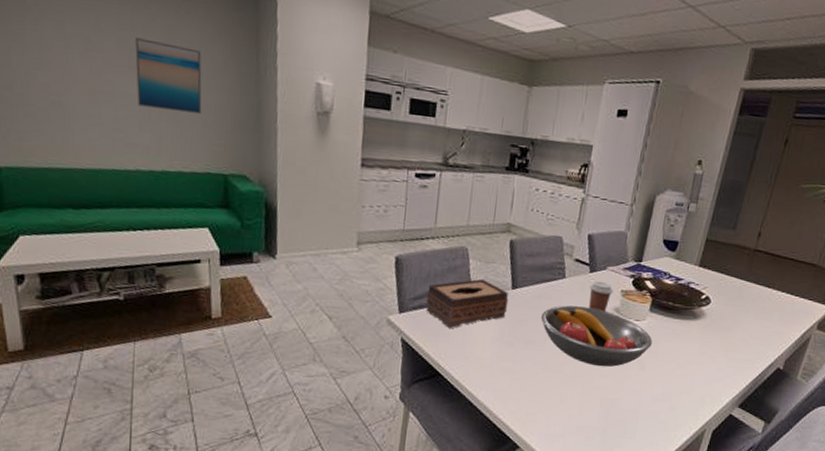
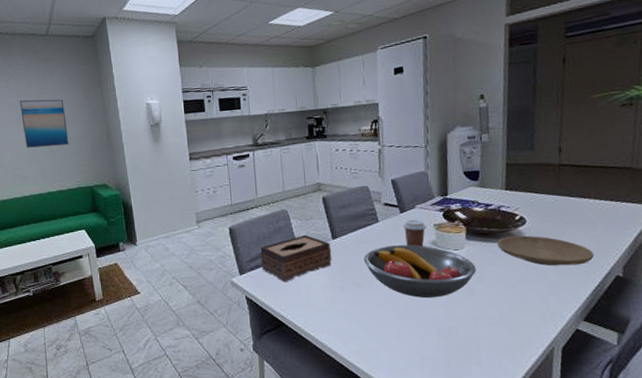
plate: none [678,314,764,353] -> present [497,235,595,266]

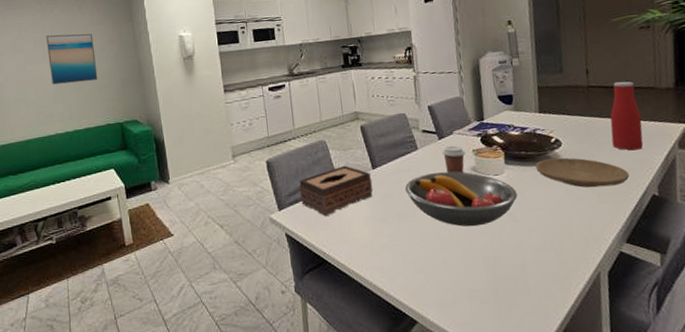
bottle: none [579,160,613,231] -> present [610,81,644,151]

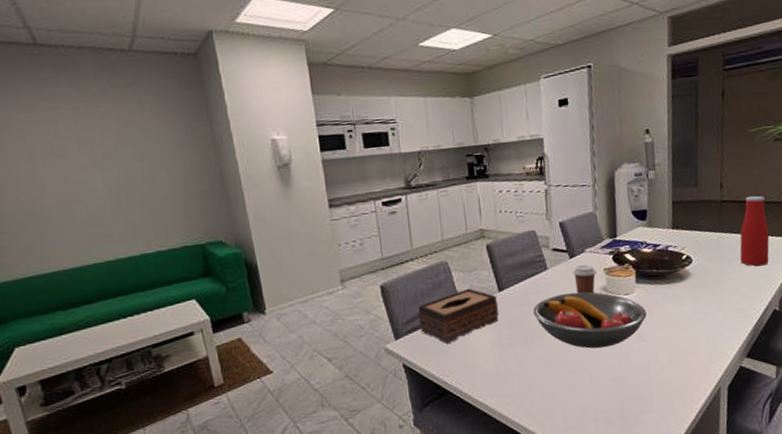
wall art: present [46,33,98,85] -> none [94,134,169,198]
plate: present [535,157,630,188] -> none [666,274,755,305]

